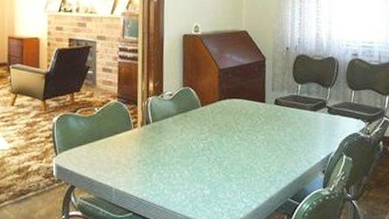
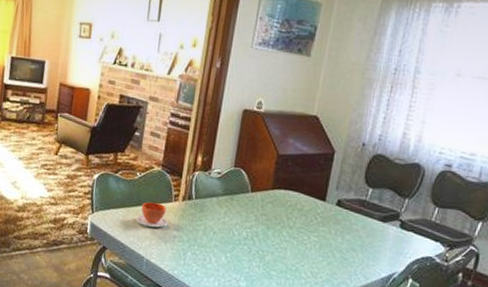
teacup: none [99,133,131,157] -> present [136,202,169,228]

